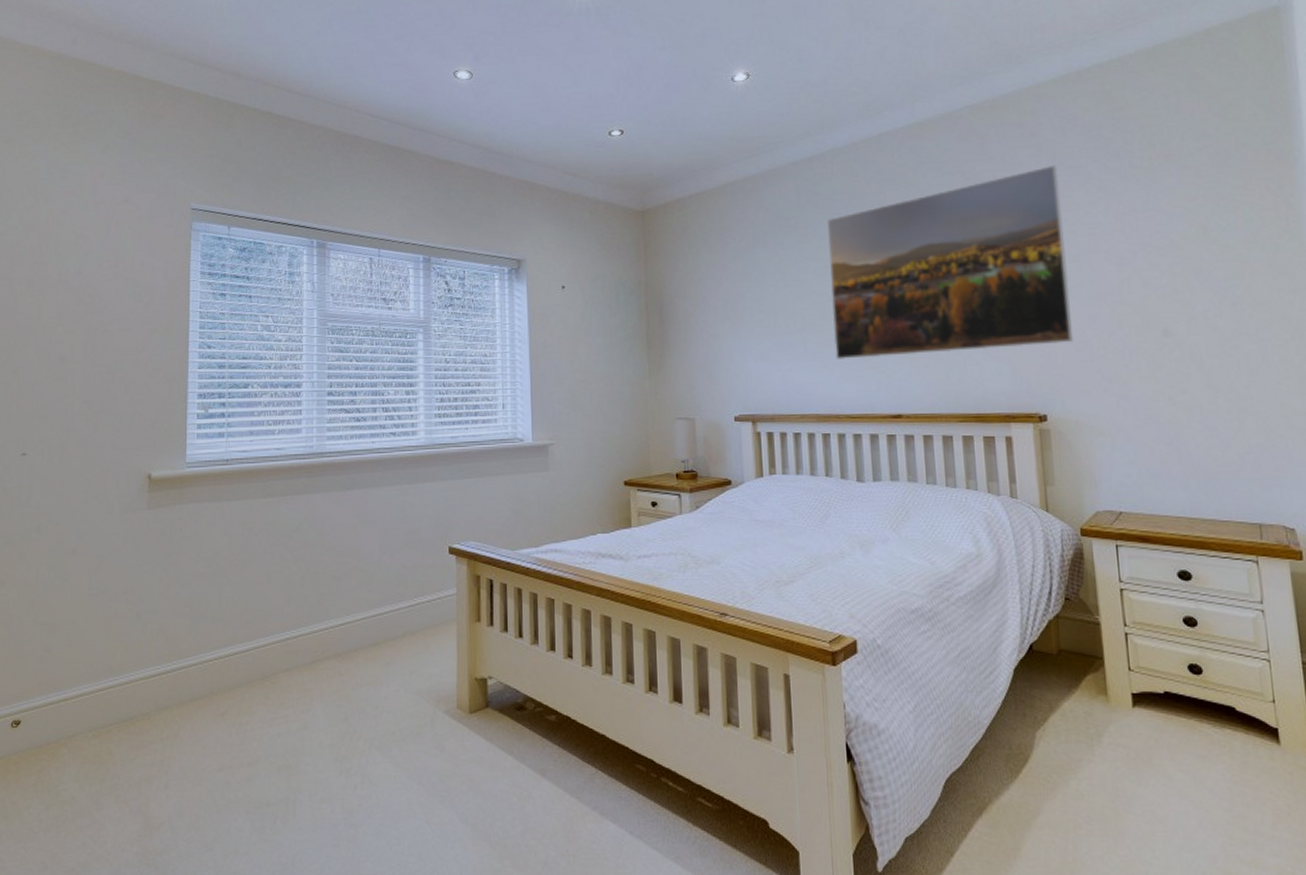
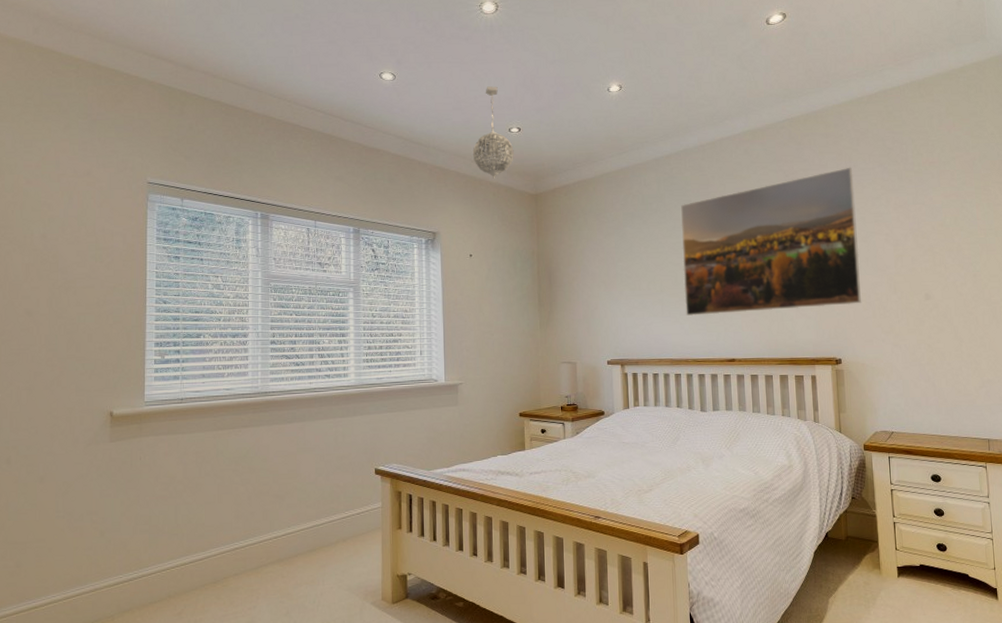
pendant light: none [564,81,616,194] -> present [472,86,514,180]

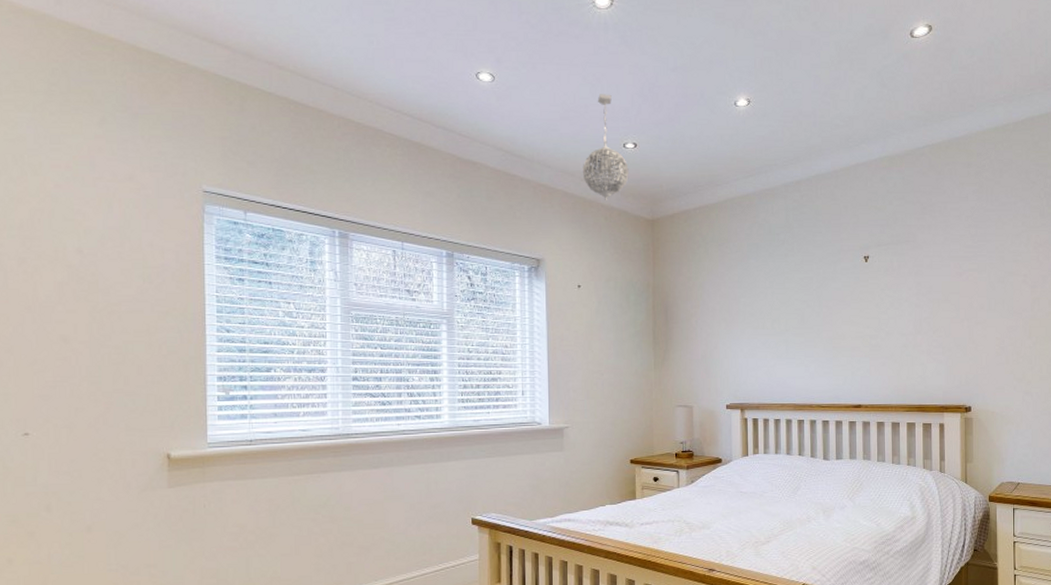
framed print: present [681,167,861,316] -> none [809,200,995,358]

